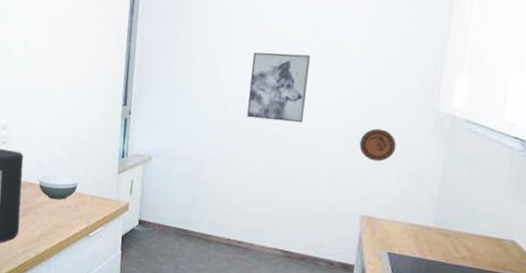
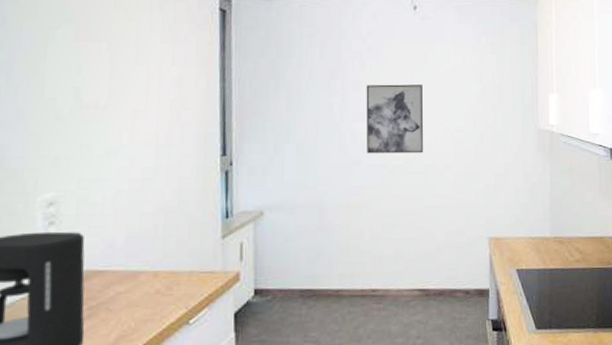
bowl: present [37,174,80,200] -> none [108,252,171,287]
decorative plate: present [359,128,397,162] -> none [478,151,510,182]

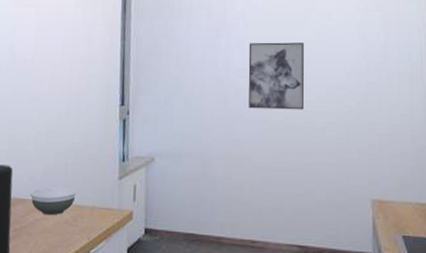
bowl: none [108,252,171,287] -> present [30,186,77,216]

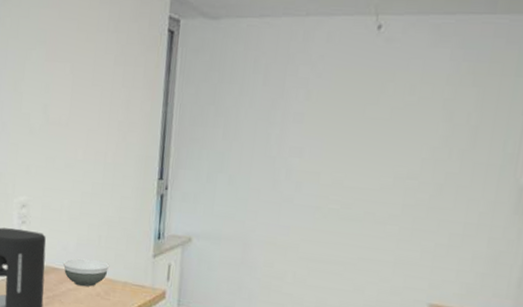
wall art: present [248,42,304,110] -> none [301,117,375,199]

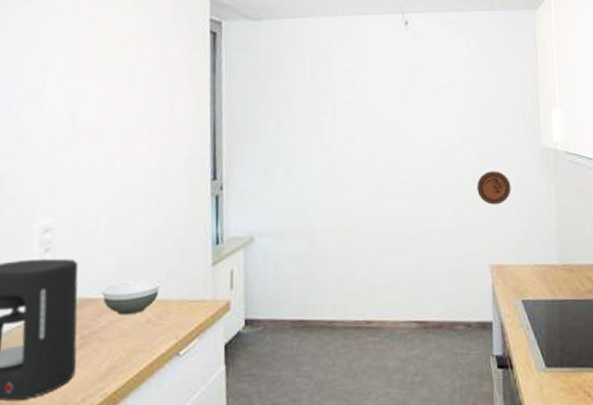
decorative plate: none [429,205,472,243] -> present [477,171,511,205]

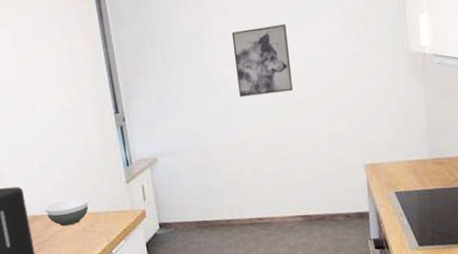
wall art: none [357,103,418,176] -> present [231,24,293,97]
decorative plate: present [477,171,511,205] -> none [348,80,382,112]

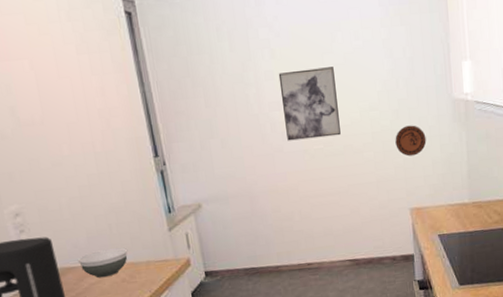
decorative plate: none [348,80,382,112] -> present [395,125,427,157]

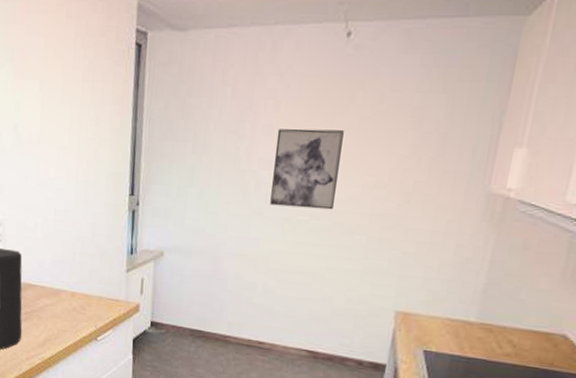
bowl: present [77,247,128,278] -> none [39,275,85,302]
decorative plate: present [395,125,427,157] -> none [397,214,440,251]

